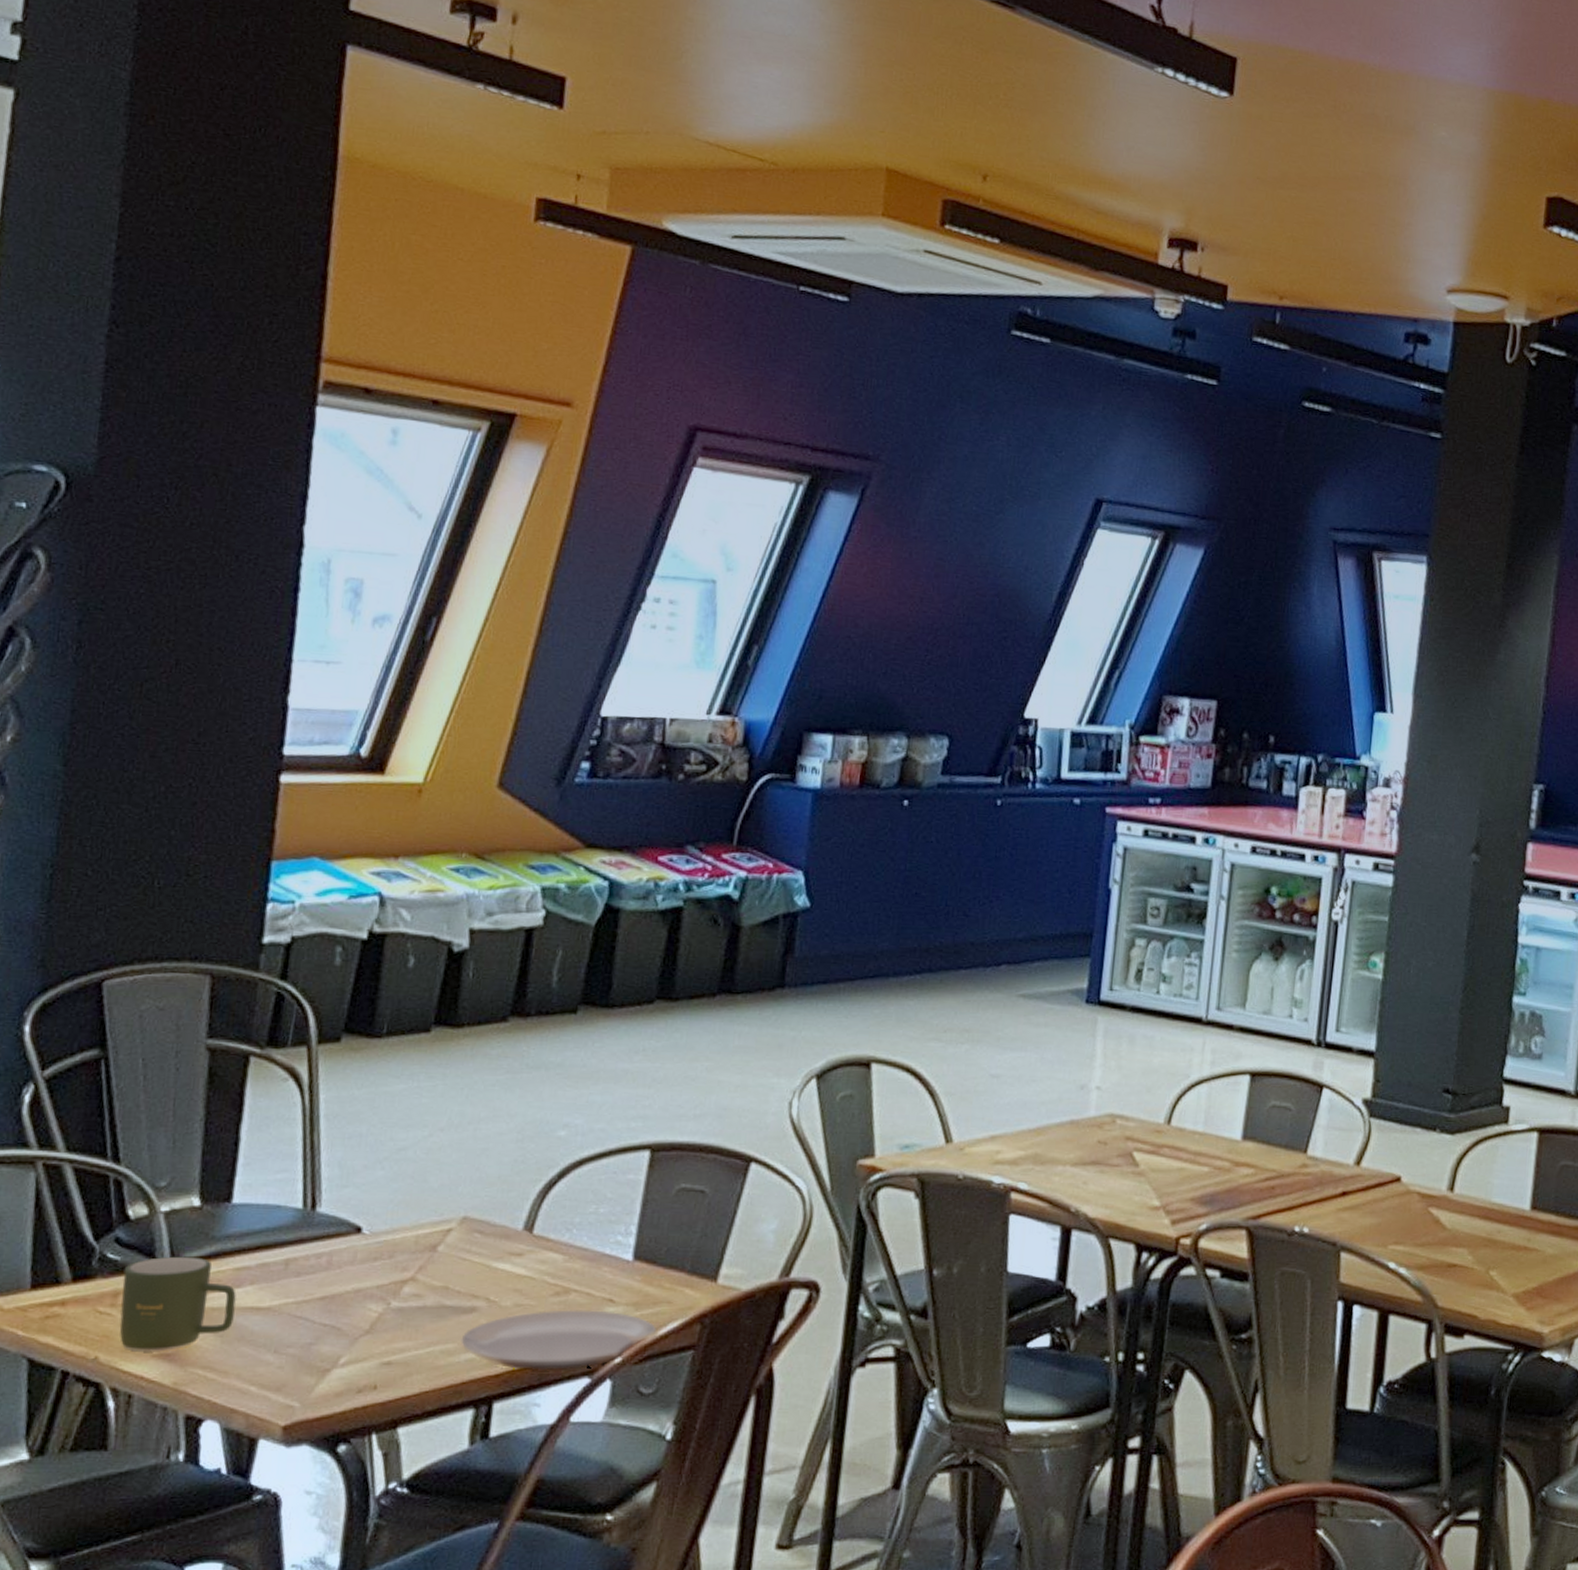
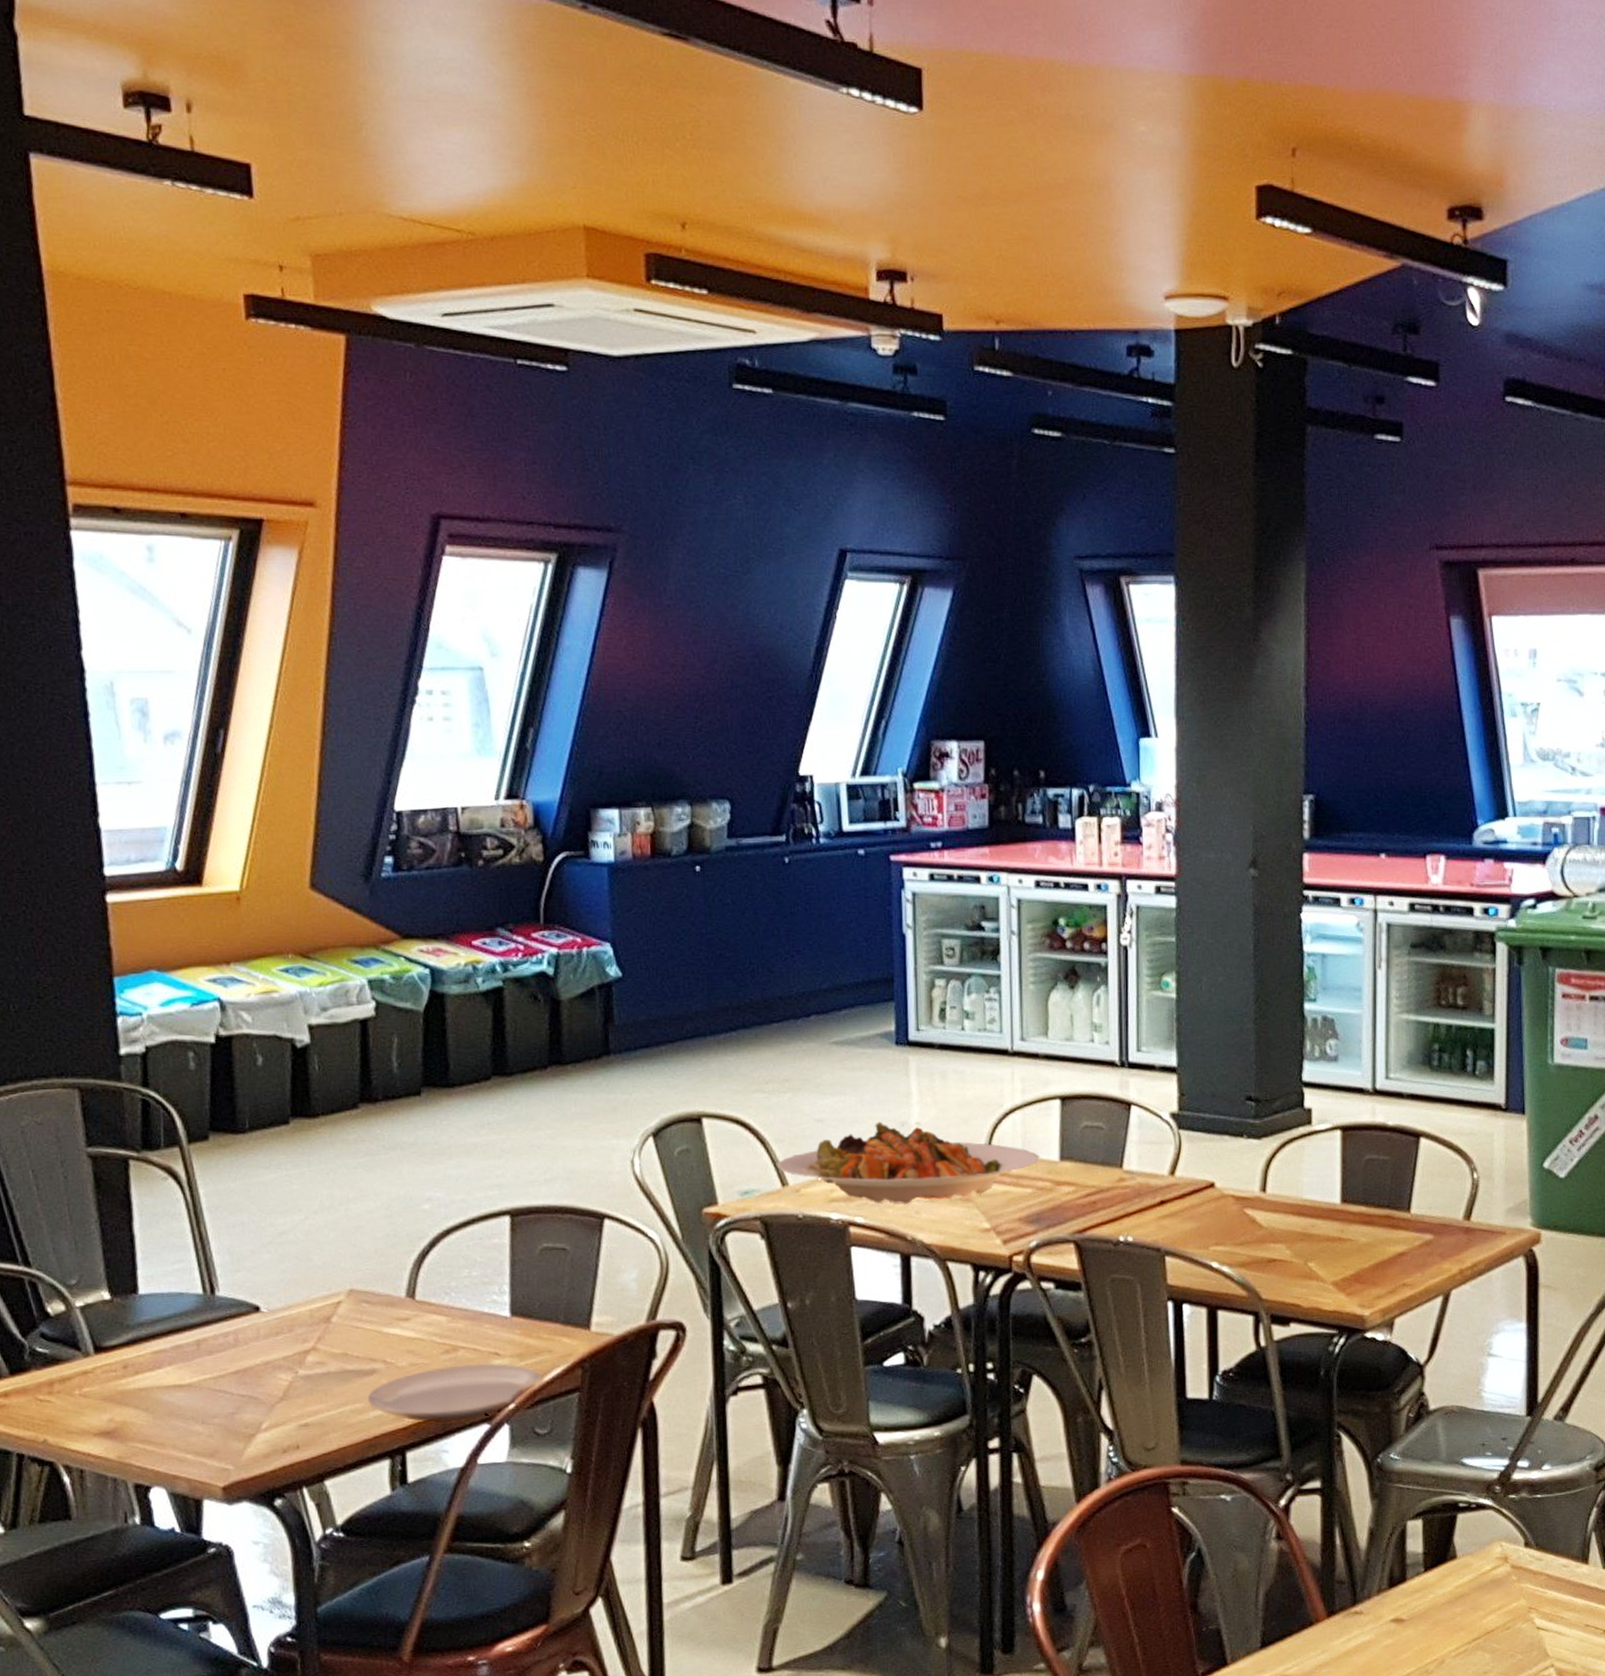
mug: present [119,1256,236,1352] -> none [54,1344,161,1432]
salad: none [942,1082,1223,1173] -> present [776,1121,1041,1204]

